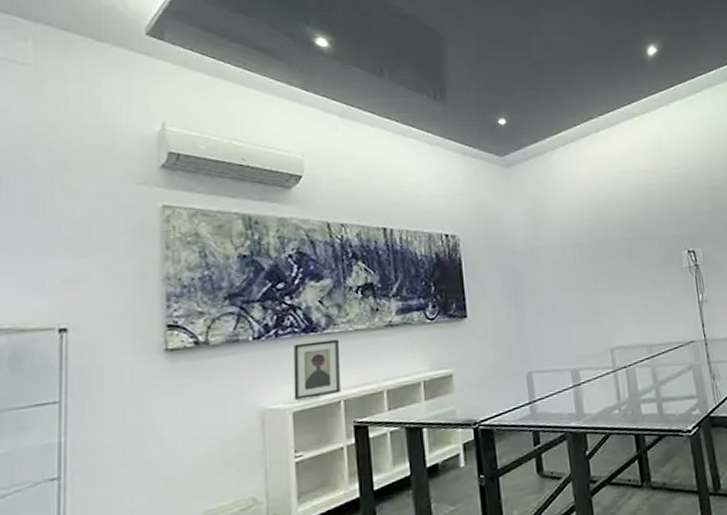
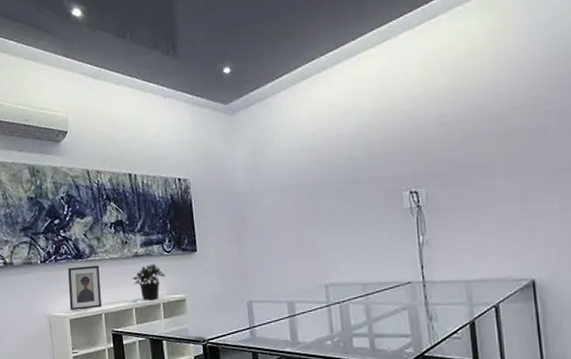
potted plant: none [384,334,427,381] -> present [132,263,165,301]

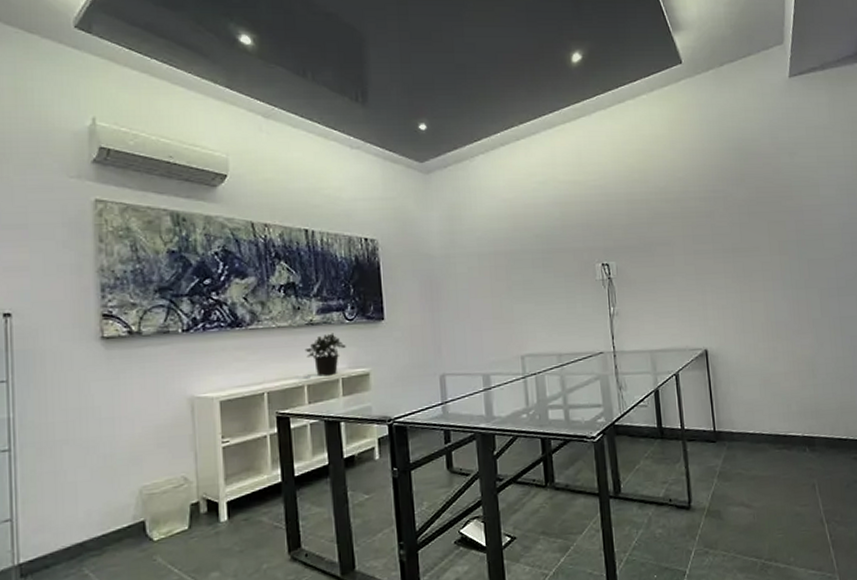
picture frame: present [68,265,102,310] -> none [220,335,264,390]

